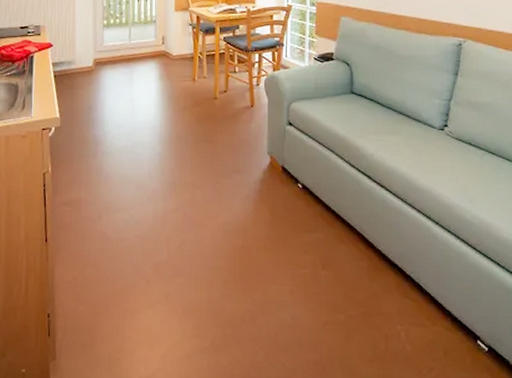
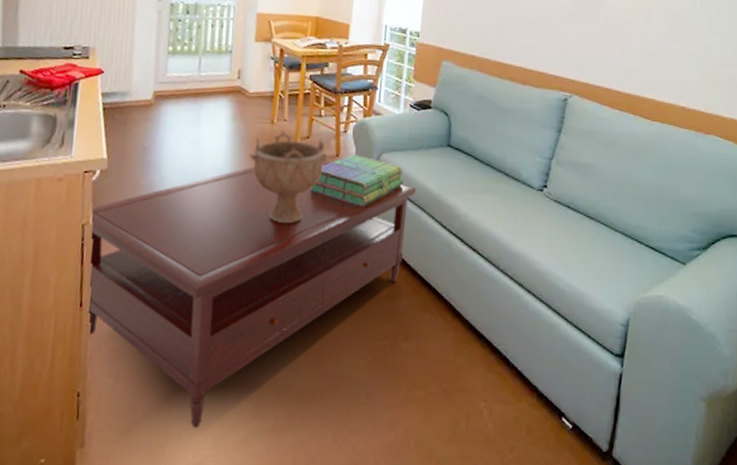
coffee table: none [49,110,325,346] -> present [86,160,417,429]
decorative bowl: none [176,86,244,167] -> present [249,130,328,224]
stack of books: none [230,104,312,151] -> present [310,154,403,207]

